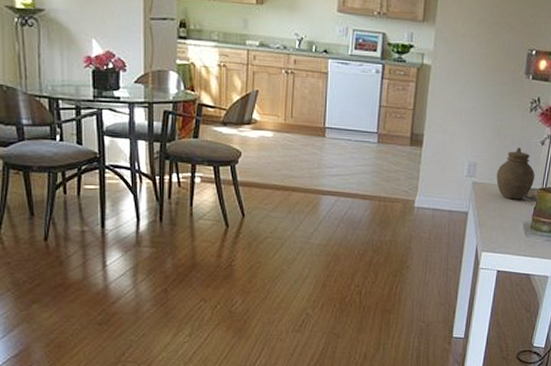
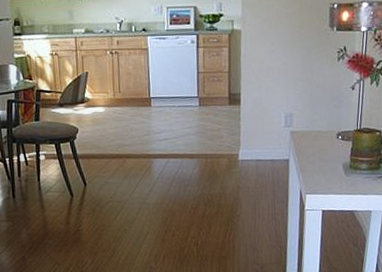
jar: present [496,147,535,200] -> none [312,95,349,144]

